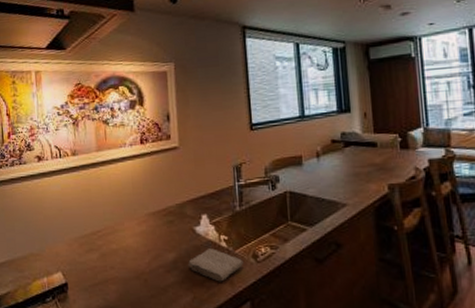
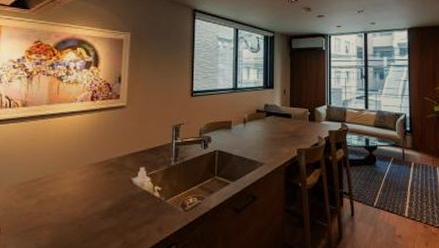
washcloth: present [187,248,244,282] -> none [121,198,173,228]

